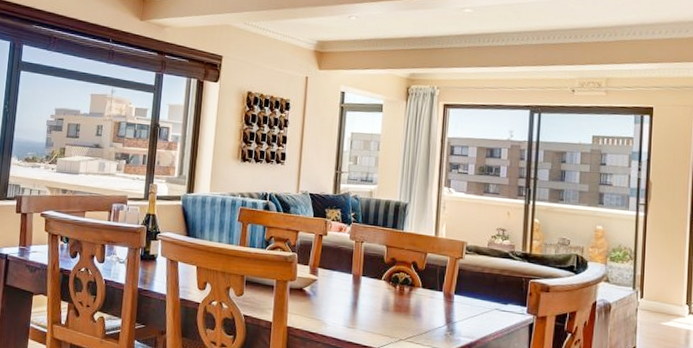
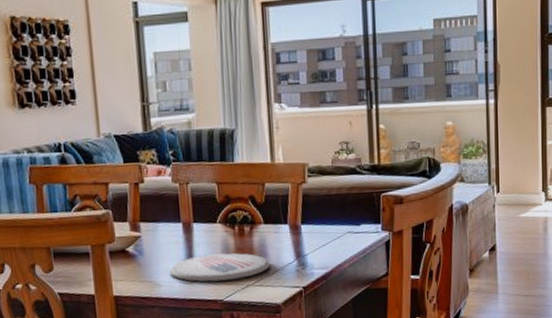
plate: none [335,305,422,333] -> present [169,253,270,283]

